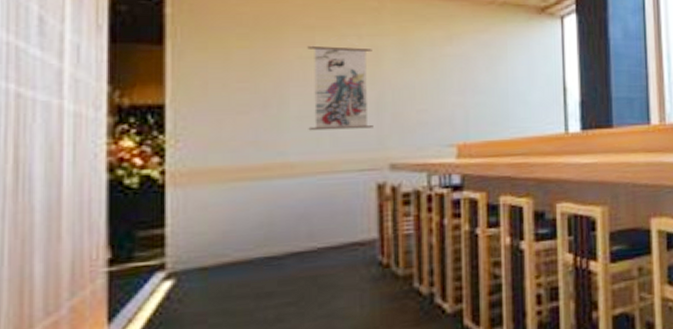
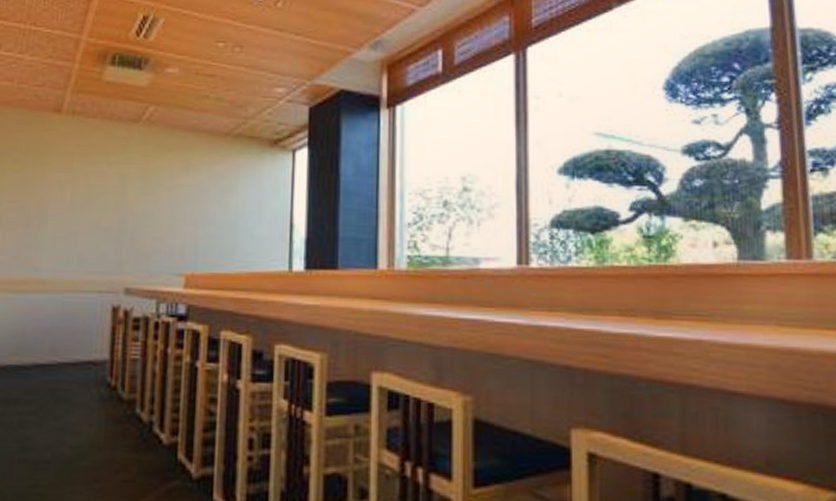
wall scroll: present [307,37,373,131] -> none [60,163,119,252]

